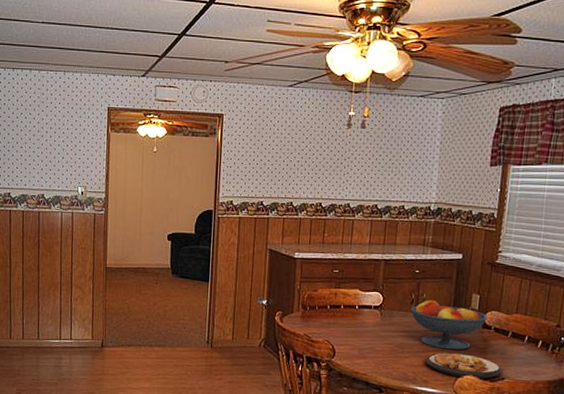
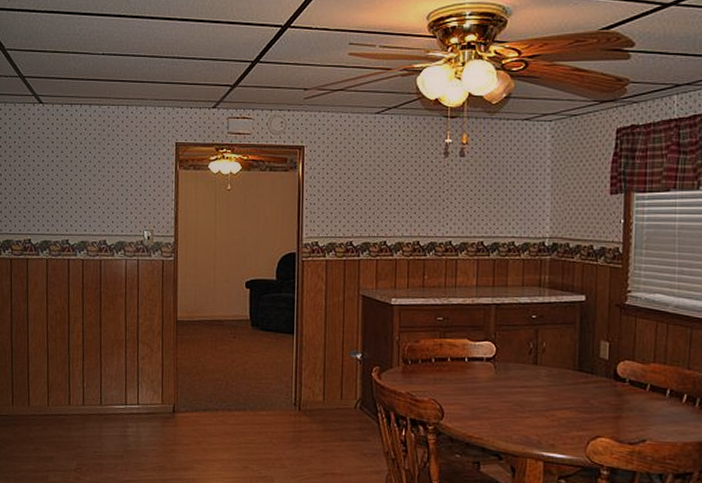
fruit bowl: present [410,299,488,350] -> none [529,349,620,408]
plate: present [424,352,504,379] -> none [549,410,644,442]

